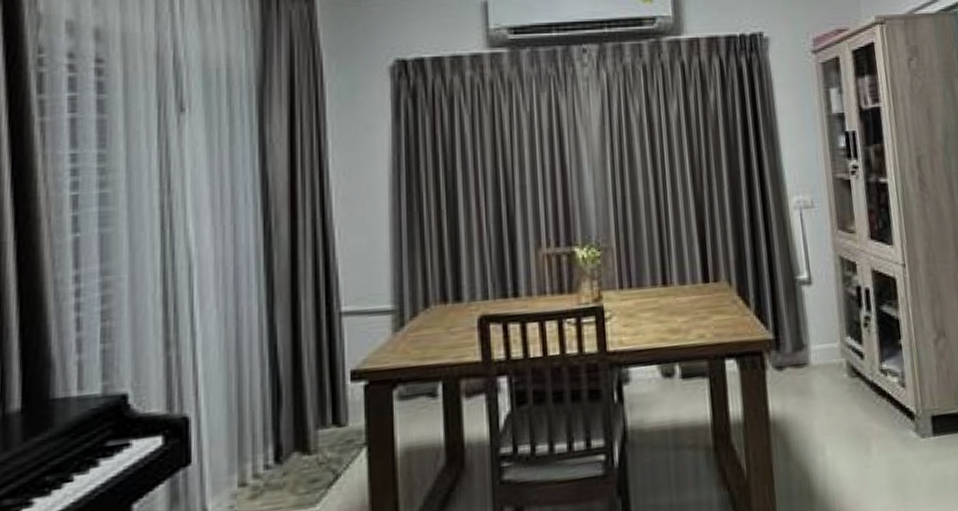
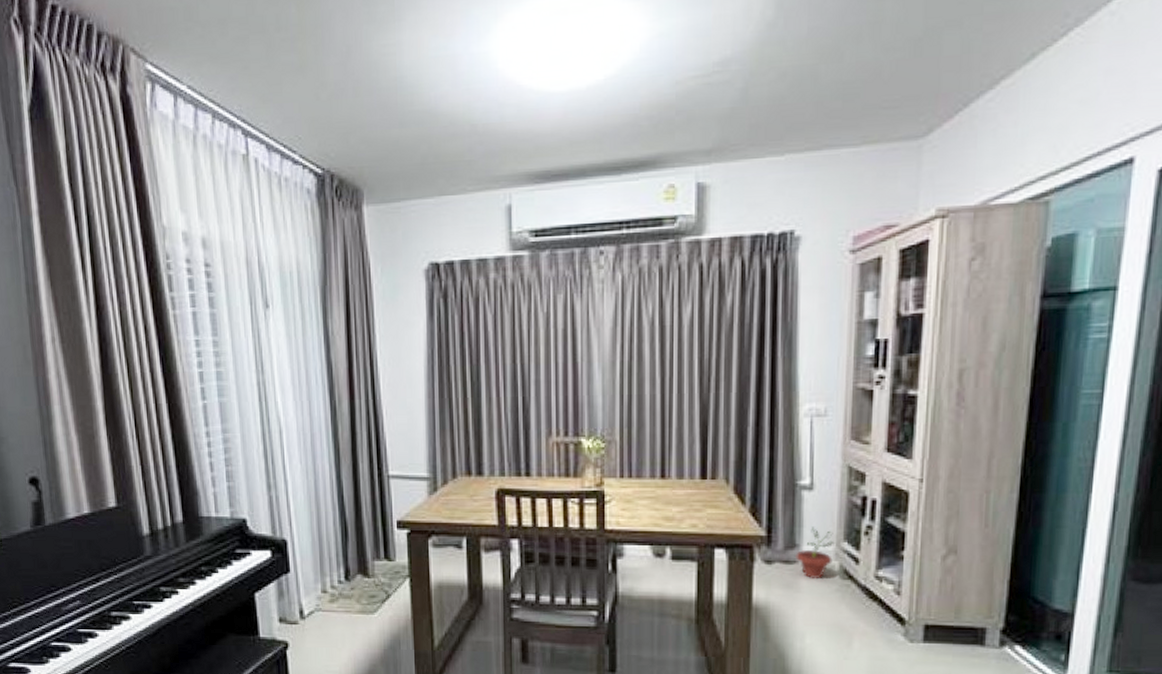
potted plant: none [804,323,840,382] -> present [796,526,835,580]

